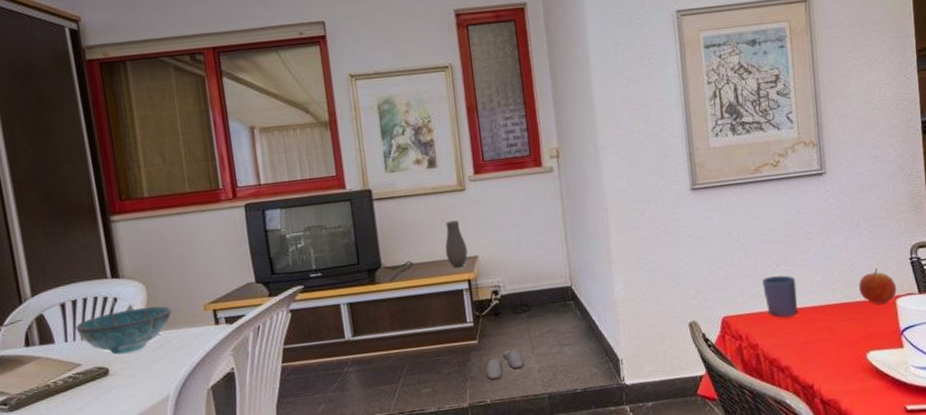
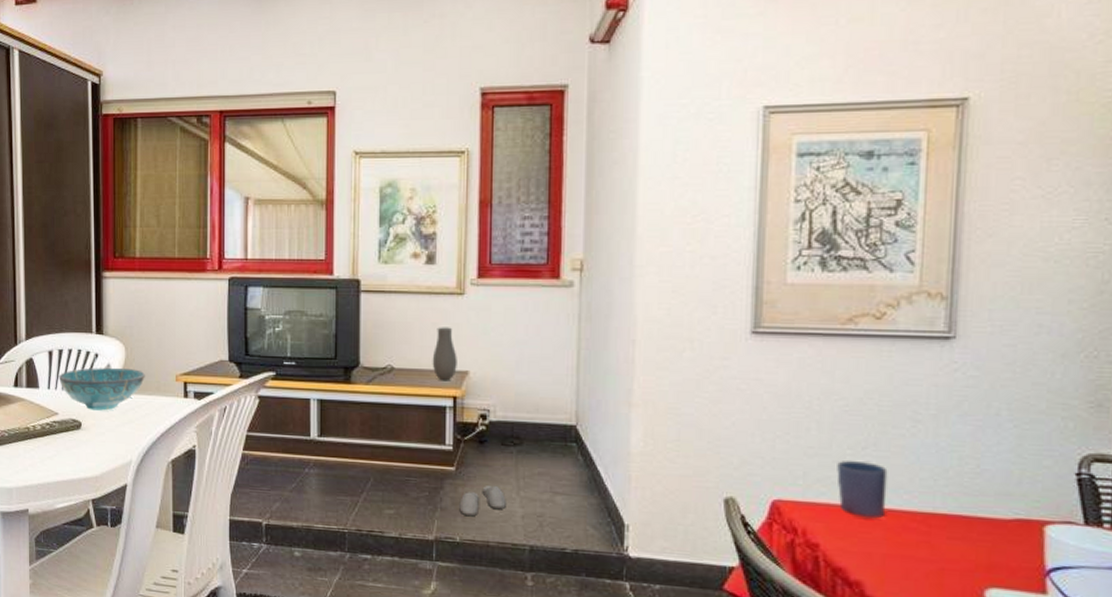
fruit: present [859,268,897,305] -> none [986,477,1048,529]

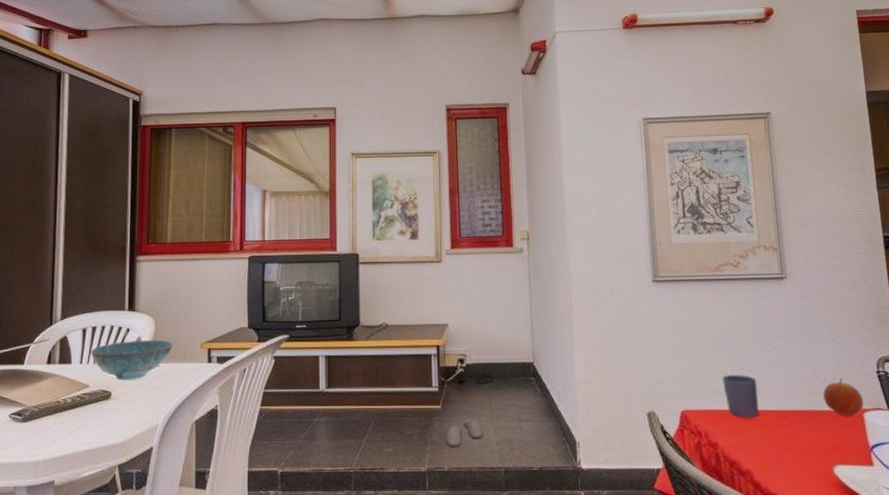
vase: present [432,327,457,381] -> none [418,289,439,333]
fruit: none [986,477,1048,529] -> present [823,377,864,417]

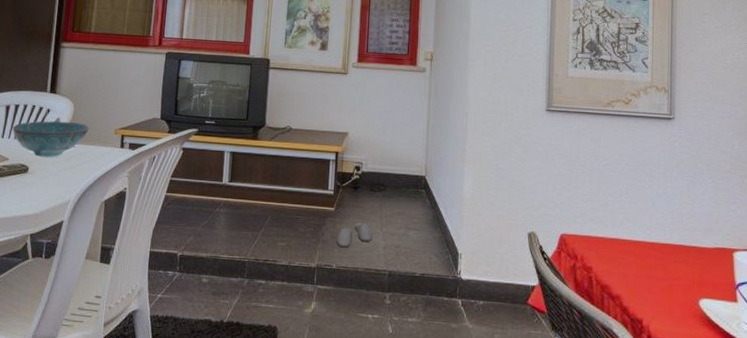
mug: present [722,375,760,419] -> none [603,205,635,248]
fruit: present [823,377,864,417] -> none [697,217,735,255]

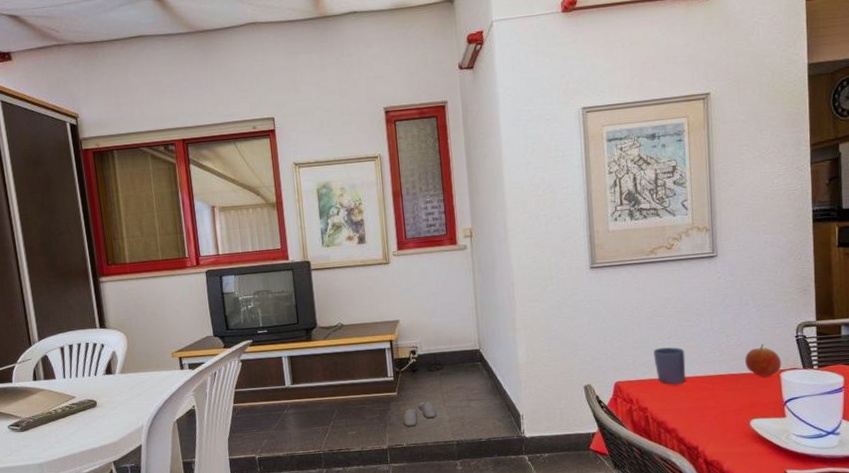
bowl: present [12,121,89,158] -> none [71,352,146,390]
mug: none [603,205,635,248] -> present [653,347,686,386]
fruit: none [697,217,735,255] -> present [745,343,782,378]

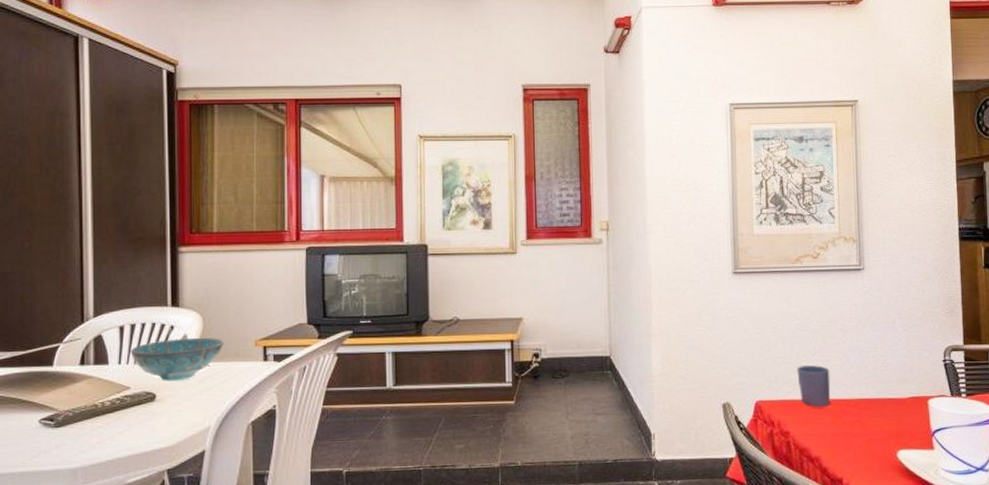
bowl: none [71,352,146,390] -> present [130,337,223,381]
slippers: present [403,402,437,426] -> none [519,414,558,441]
fruit: present [745,343,782,378] -> none [892,366,929,404]

